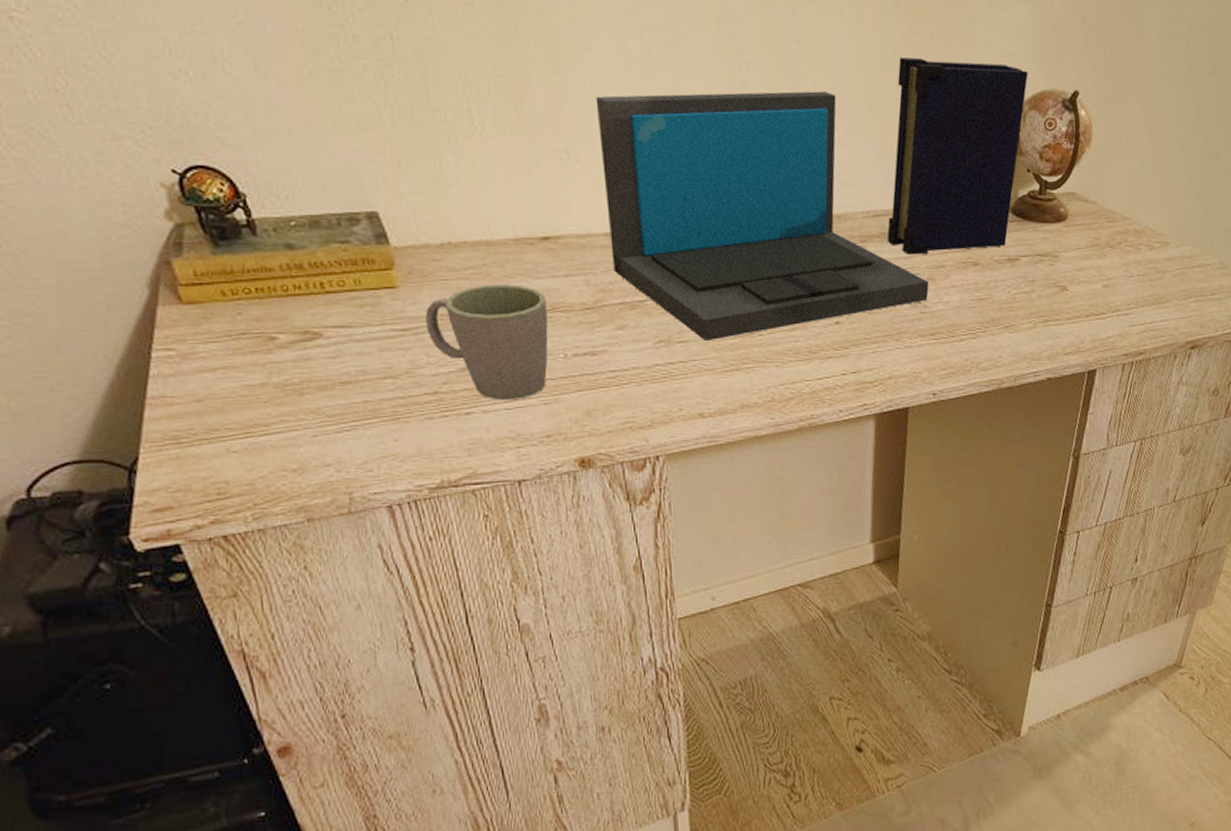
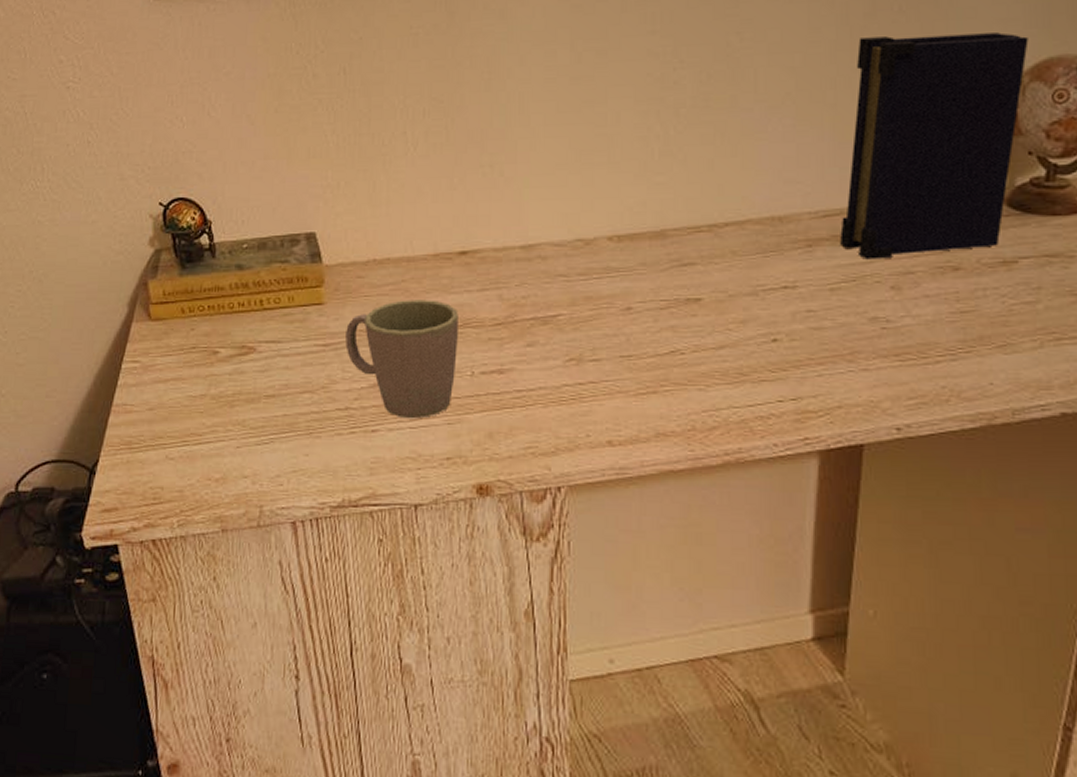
laptop: present [595,91,929,342] -> none [523,83,893,361]

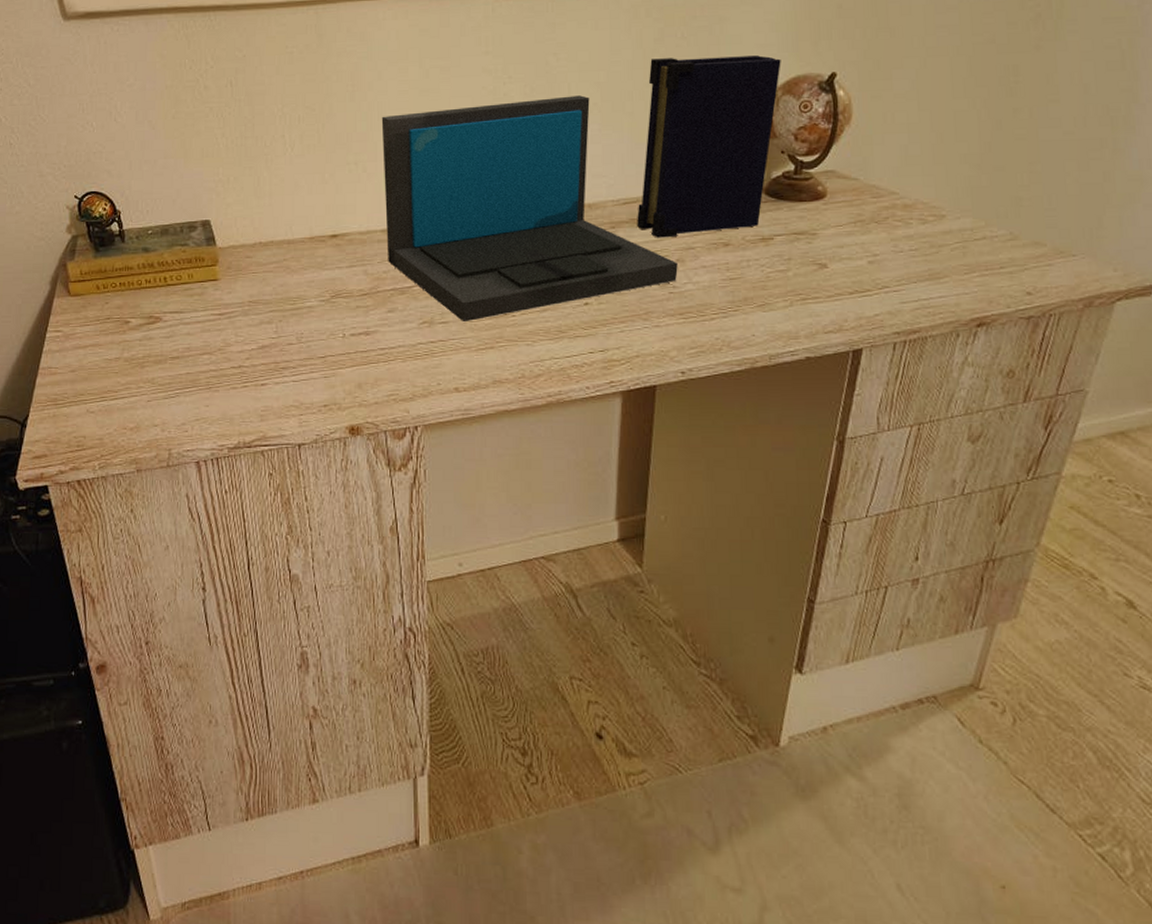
mug: present [345,300,458,419] -> none [238,275,331,374]
laptop: none [523,83,893,361] -> present [381,95,678,323]

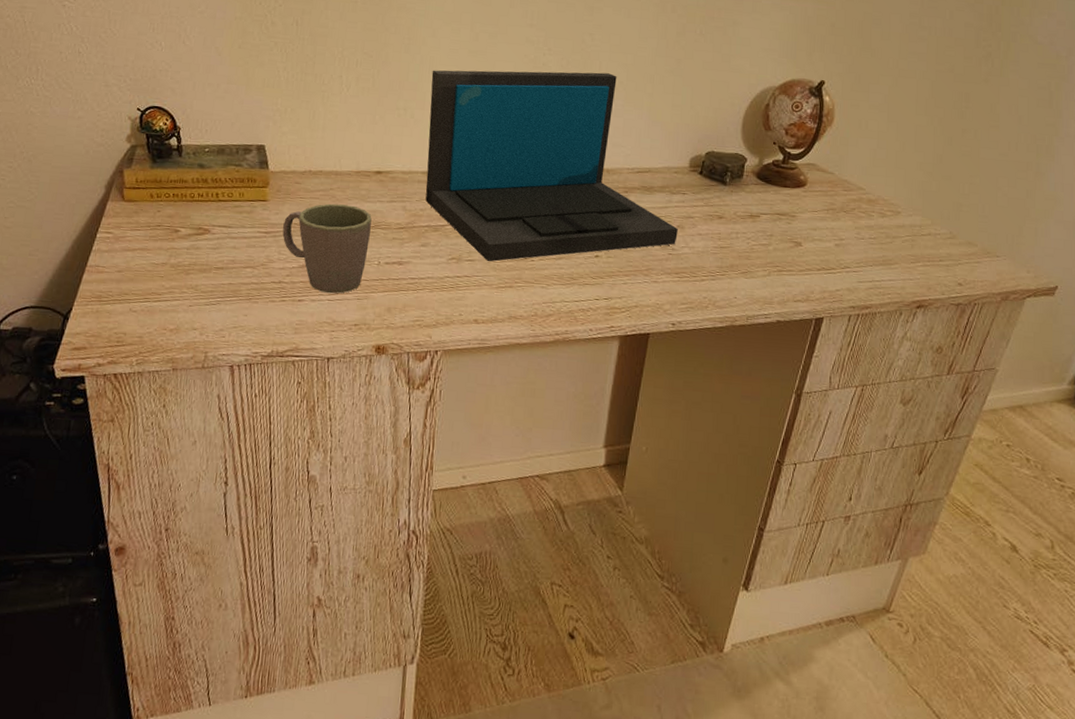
mug: none [238,275,331,374] -> present [282,203,372,294]
book: present [637,55,781,238] -> none [647,49,781,206]

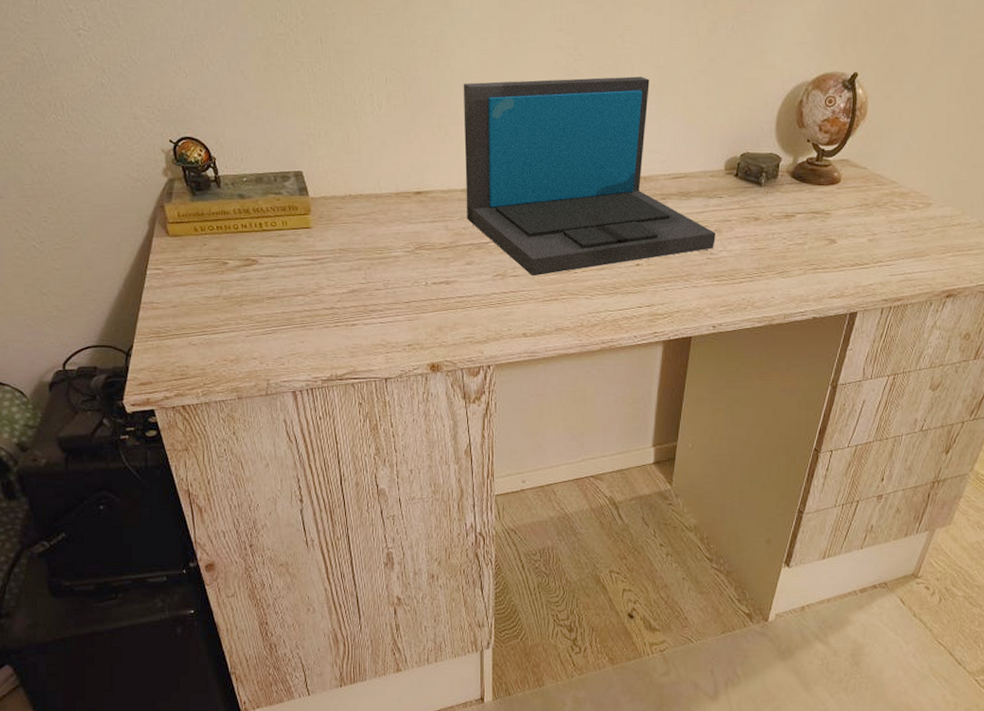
mug: present [282,203,372,294] -> none [329,227,415,317]

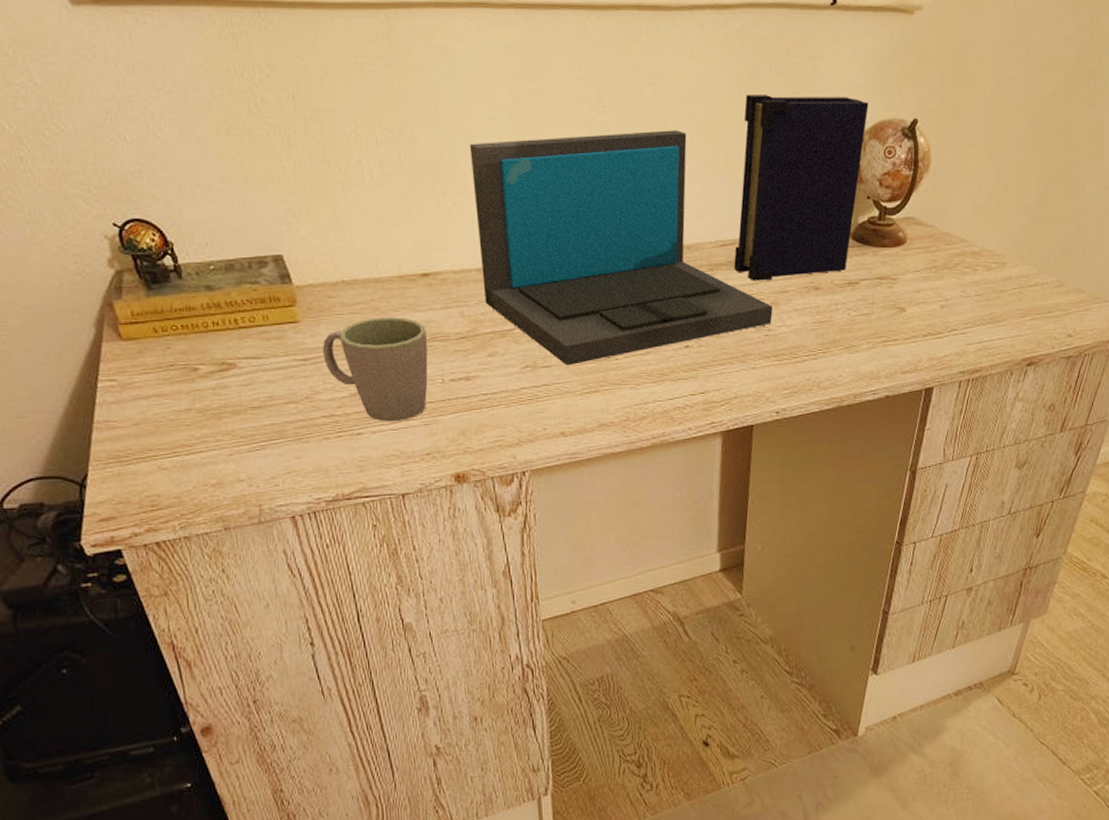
mug: none [329,227,415,317] -> present [323,317,428,422]
book: none [684,47,814,210] -> present [734,95,869,281]

